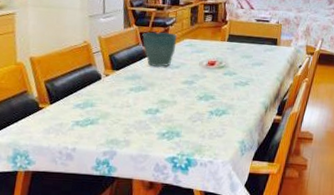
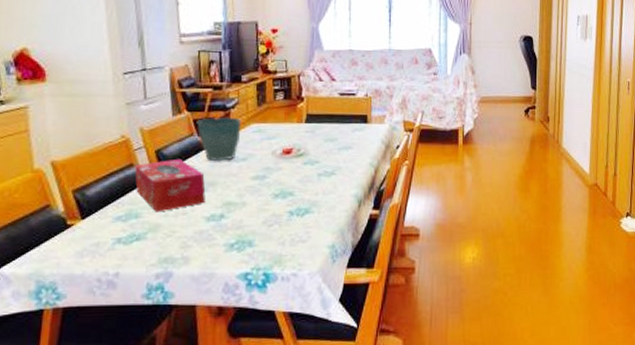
tissue box: none [92,62,146,104] -> present [134,158,206,212]

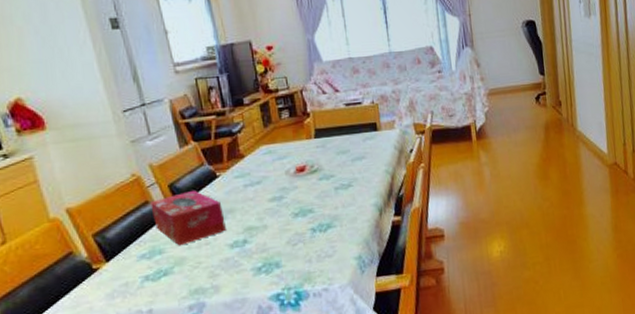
flower pot: present [197,116,242,162] -> none [205,142,252,189]

